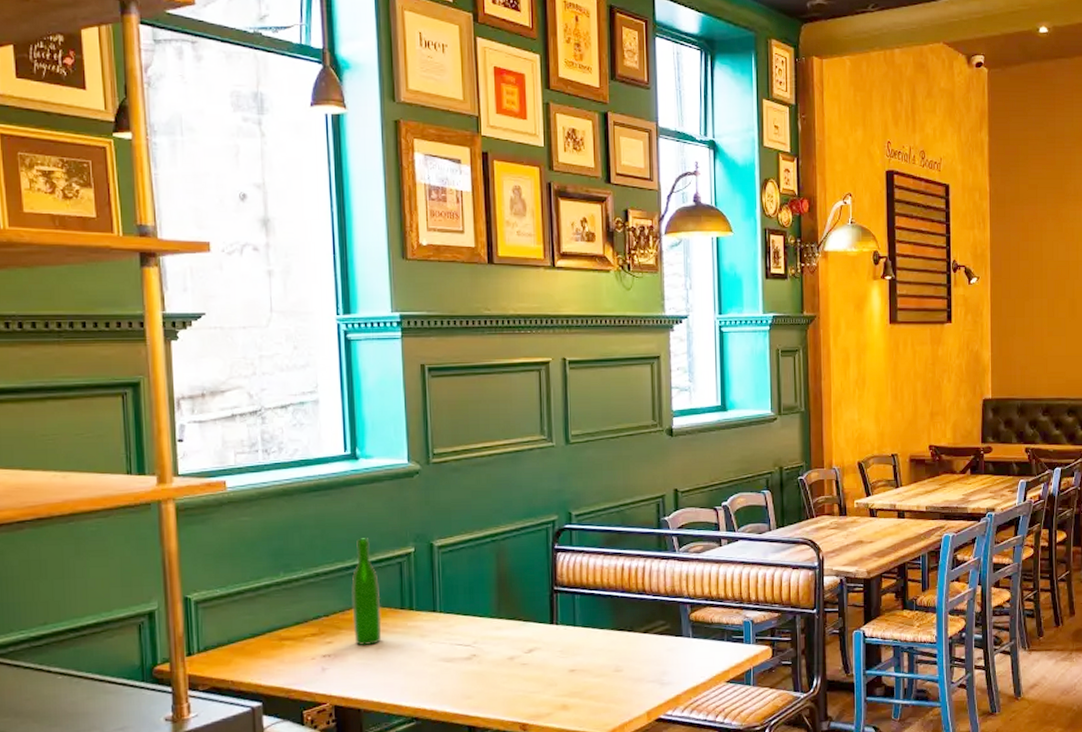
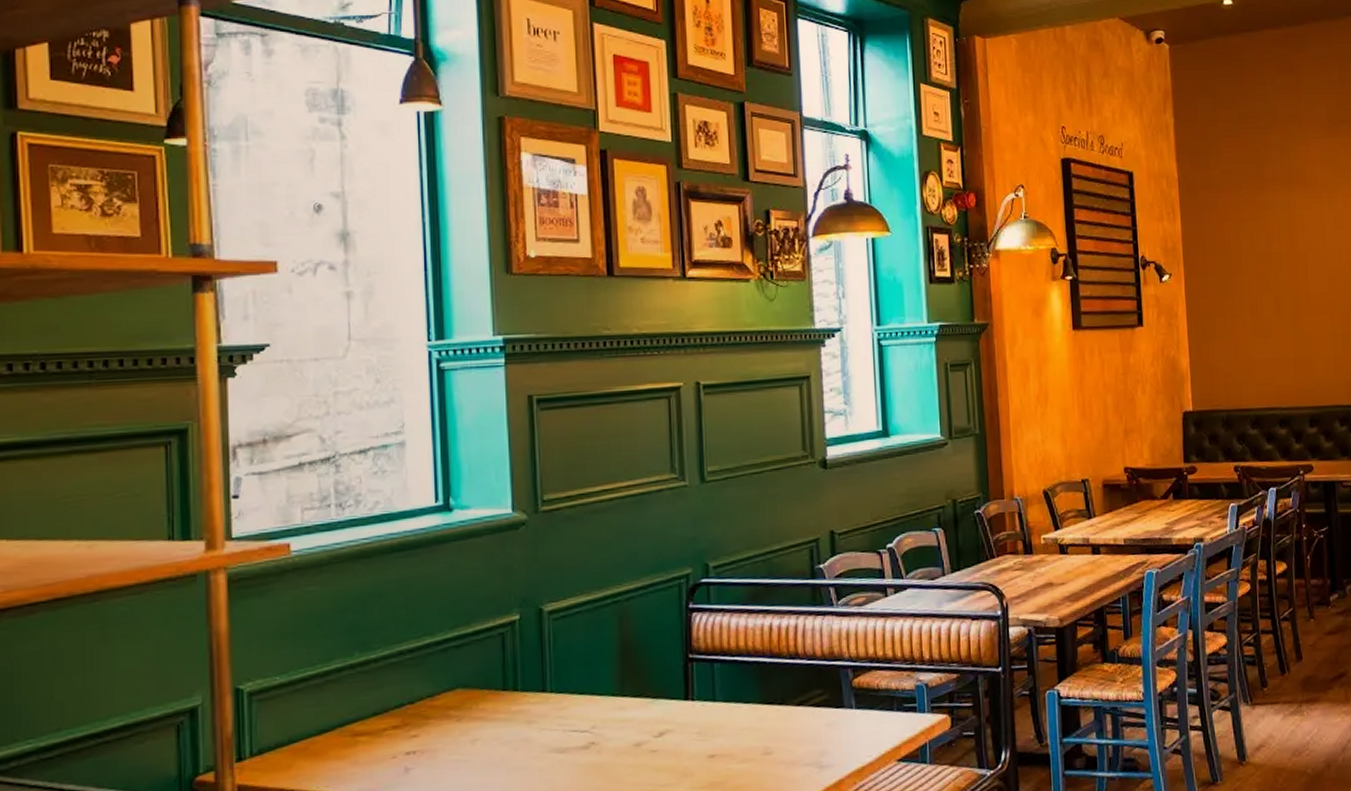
wine bottle: present [351,538,382,646] -> none [442,605,480,739]

